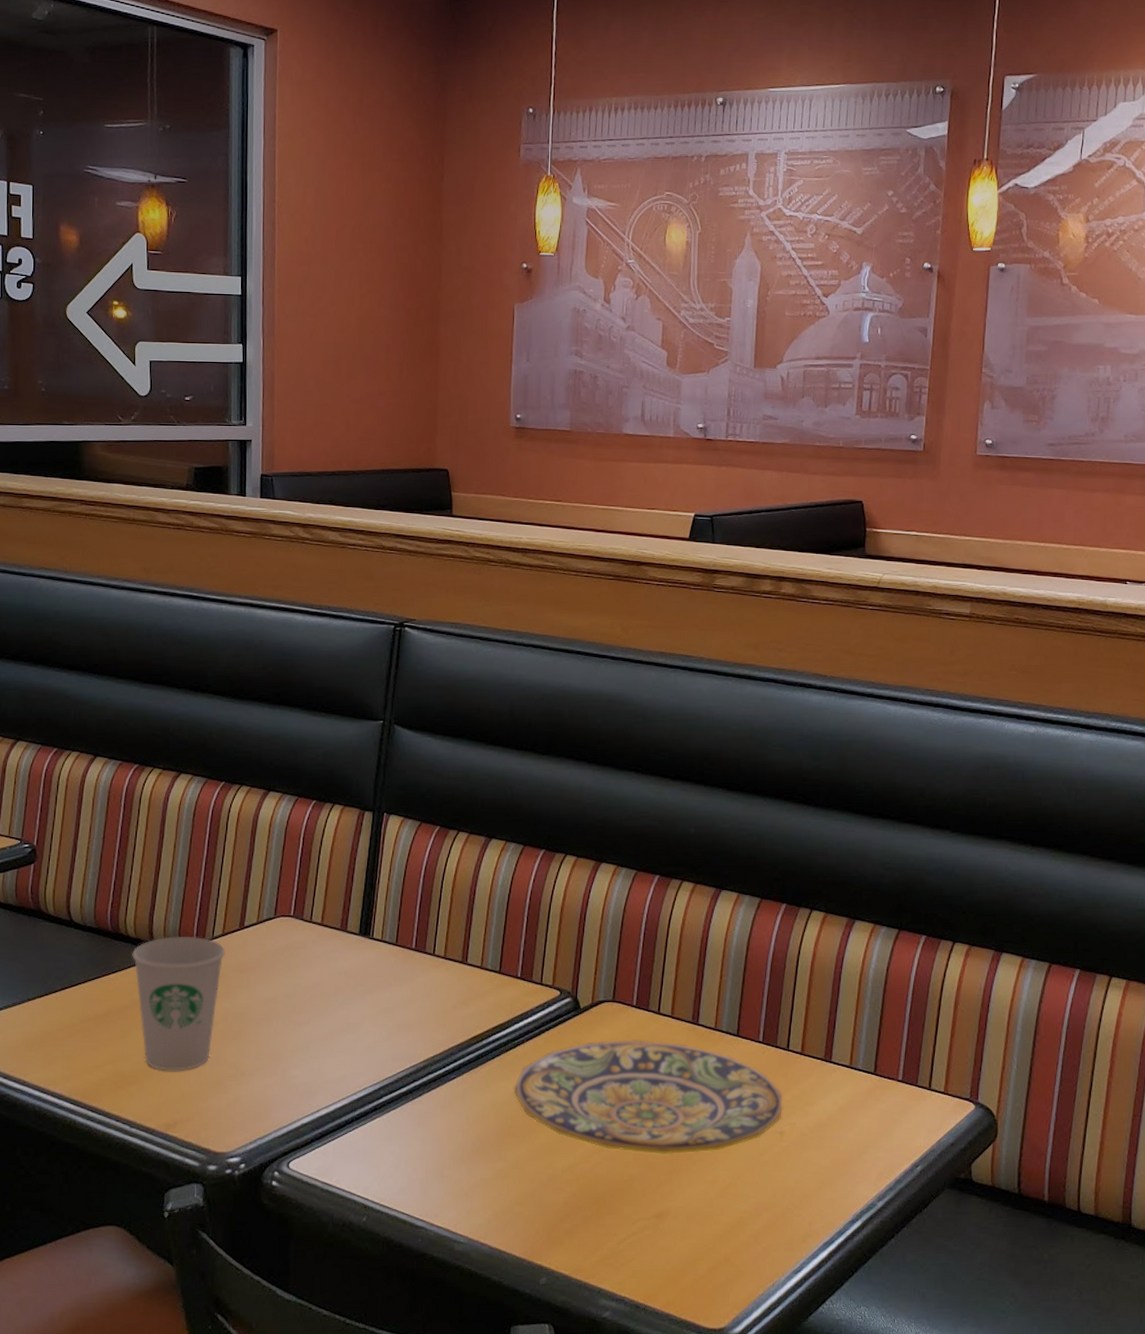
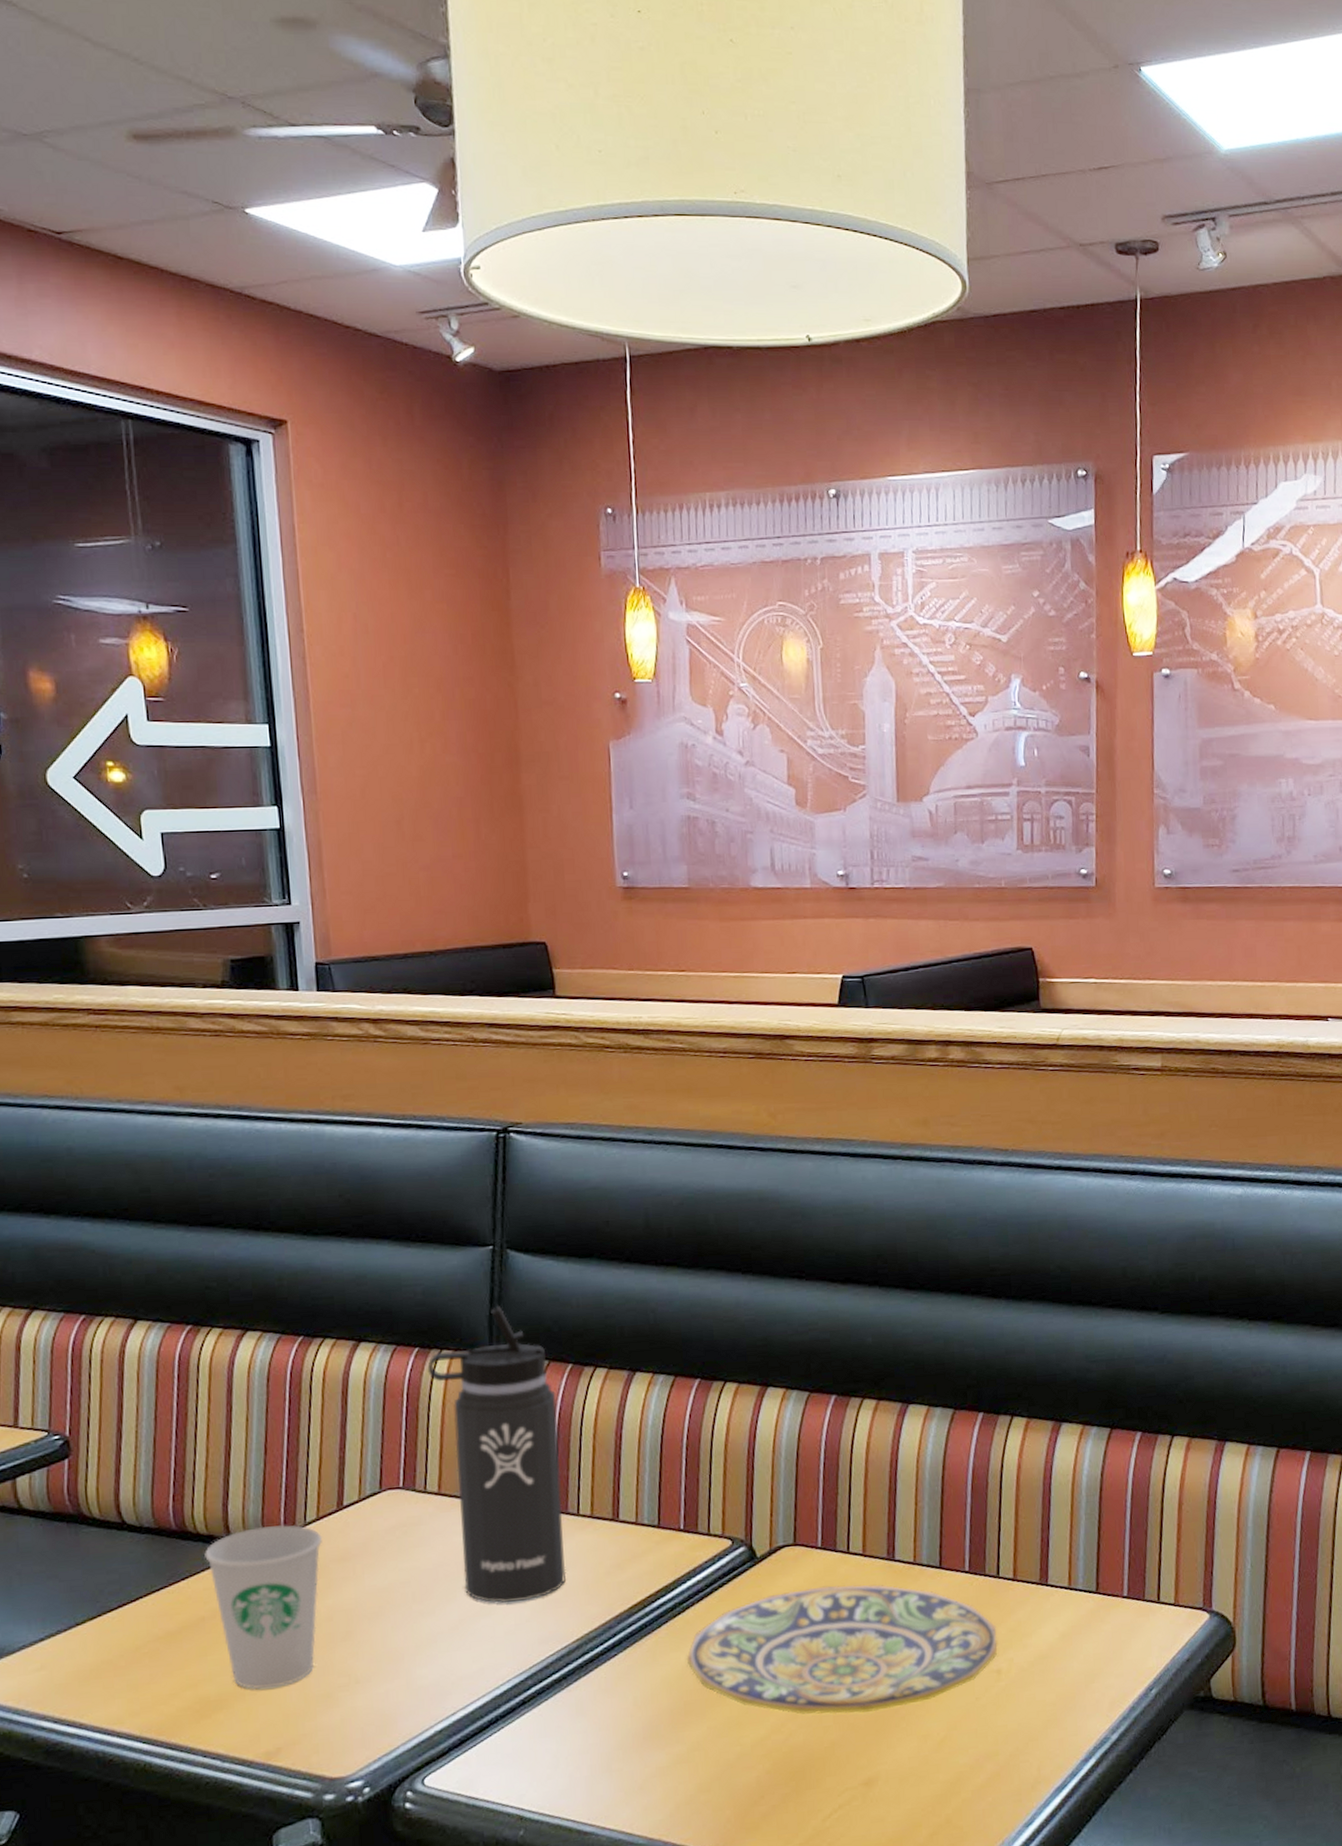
thermos bottle: none [321,771,424,1022] -> present [427,1305,566,1603]

